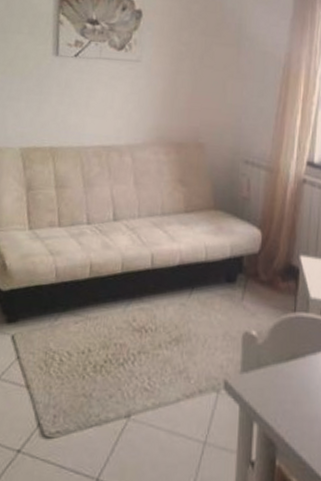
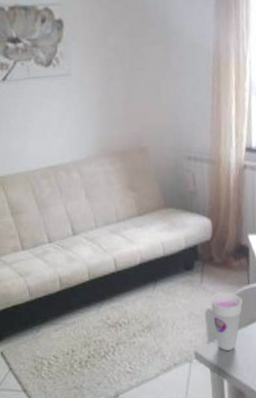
cup: none [249,316,286,387] -> present [210,292,243,351]

